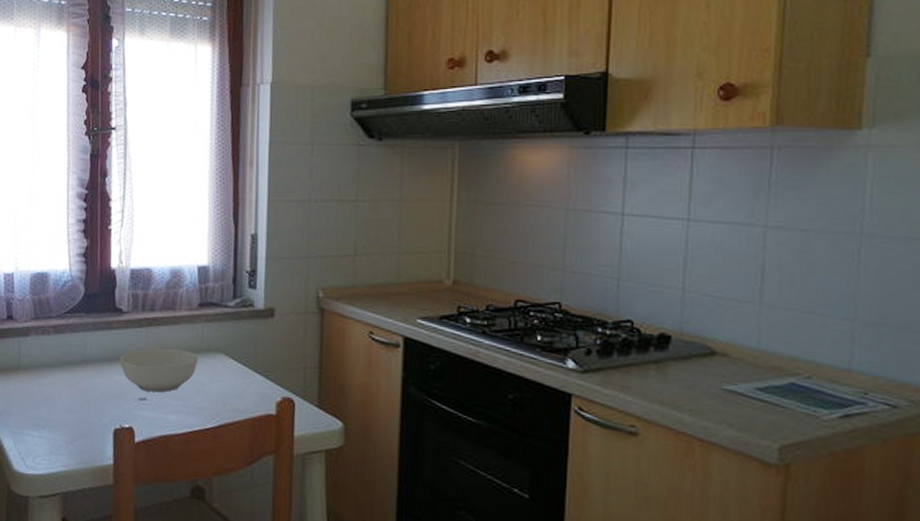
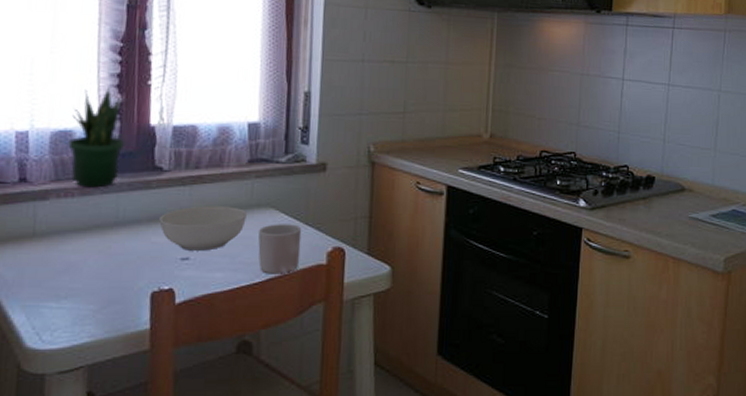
planter: none [44,232,89,326] -> present [68,87,124,187]
mug: none [209,369,251,422] -> present [258,224,302,274]

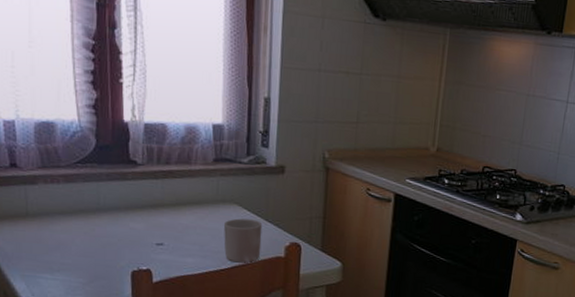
planter: present [68,87,124,187] -> none [51,83,101,175]
bowl: present [159,206,248,251] -> none [136,198,214,239]

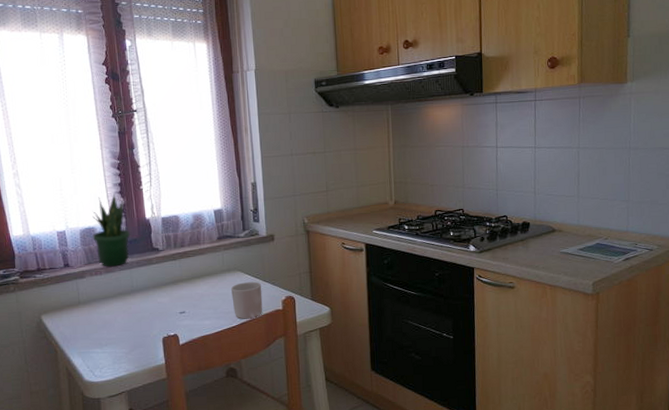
planter: none [51,83,101,175] -> present [92,194,130,266]

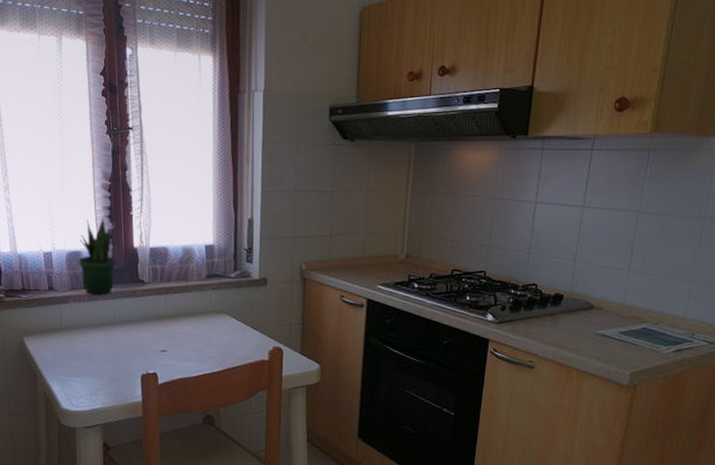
mug: present [231,282,263,319] -> none [216,326,249,366]

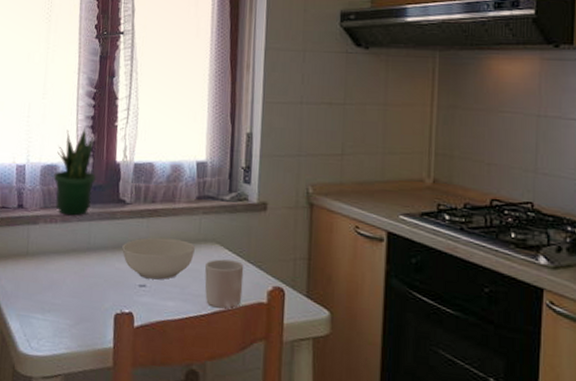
bowl: none [144,311,208,346] -> present [122,237,196,280]
mug: none [216,326,249,366] -> present [204,259,244,309]

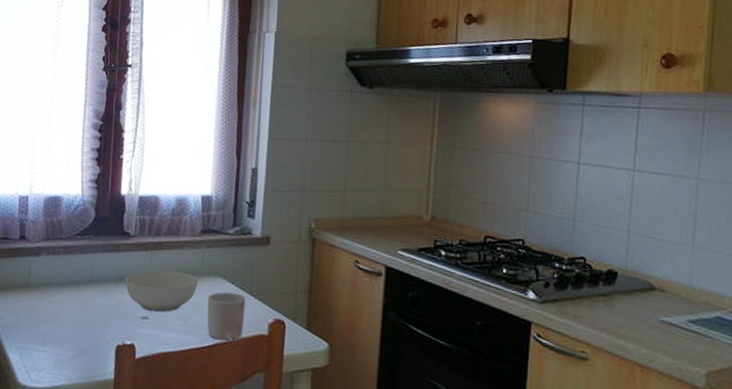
planter: present [53,128,96,215] -> none [57,160,100,247]

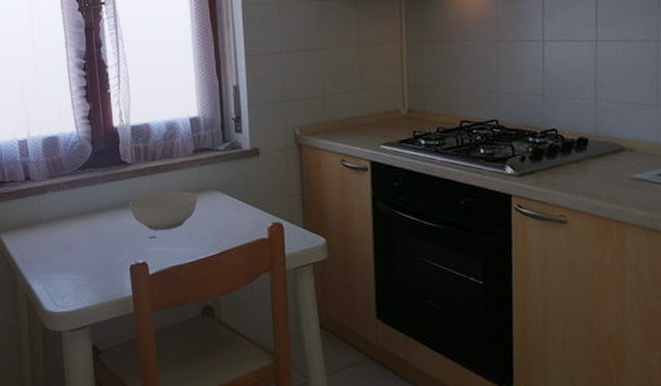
mug: present [207,292,246,341] -> none [209,204,245,248]

